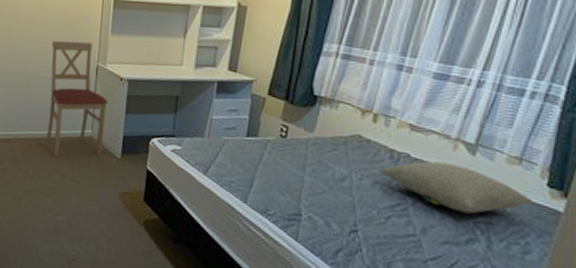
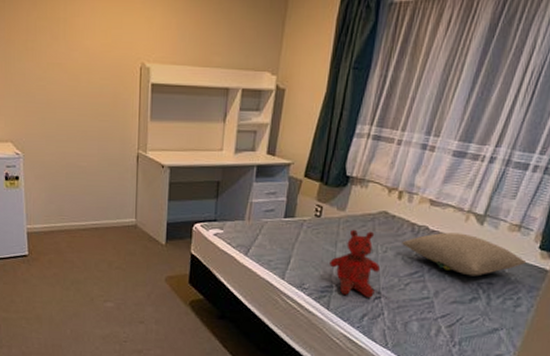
chair: present [46,41,108,157] -> none [89,128,151,247]
teddy bear: none [297,152,356,231] -> present [329,229,381,298]

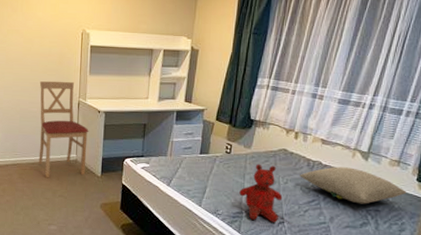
chair: none [89,128,151,247] -> present [38,81,89,178]

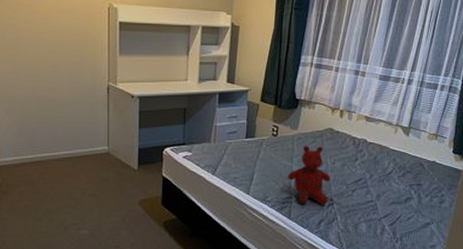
chair: present [38,81,89,178] -> none [60,63,122,175]
pillow: present [300,167,407,204] -> none [346,143,445,179]

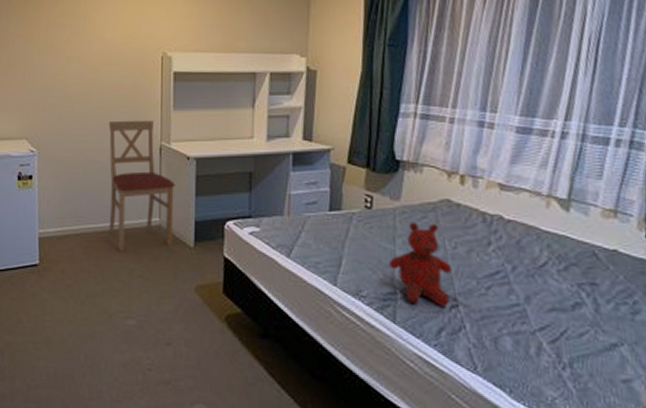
chair: none [60,63,122,175] -> present [108,120,176,252]

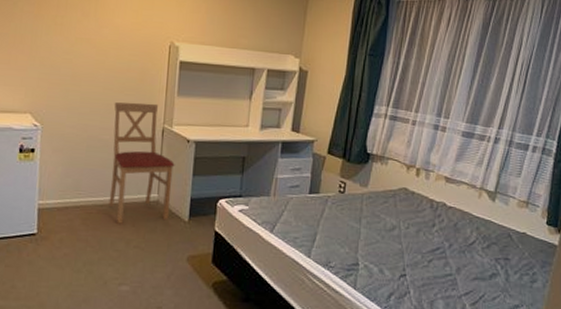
teddy bear: present [389,221,453,306] -> none [355,205,404,276]

